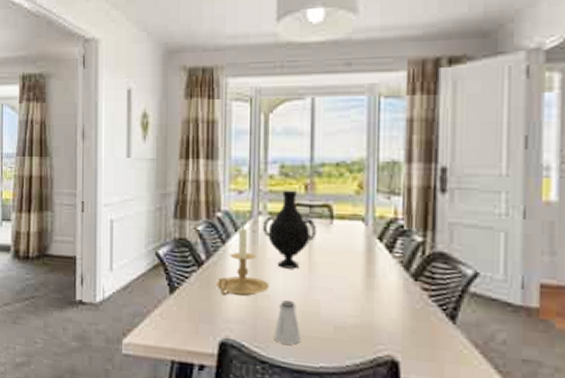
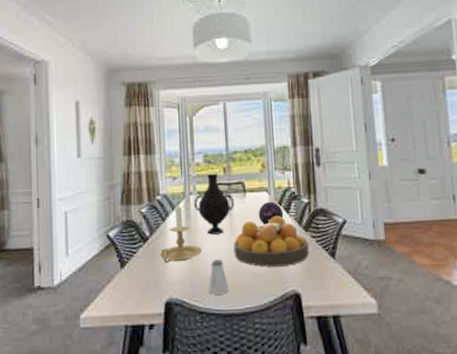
fruit bowl: none [311,254,417,323] -> present [233,215,309,267]
decorative orb: none [348,234,384,266] -> present [258,201,284,226]

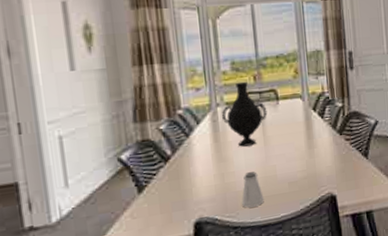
candle holder: present [160,205,203,263] -> none [185,118,234,182]
fruit bowl: present [233,215,309,267] -> none [267,121,344,174]
decorative orb: present [258,201,284,226] -> none [292,107,318,133]

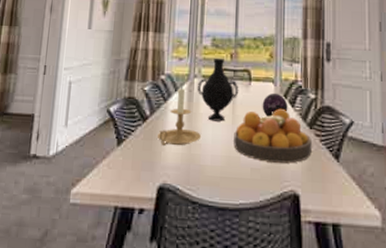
candle holder: none [185,118,234,182] -> present [158,87,202,146]
saltshaker: present [242,172,264,208] -> none [203,148,225,186]
fruit bowl: none [267,121,344,174] -> present [234,108,312,164]
decorative orb: none [292,107,318,133] -> present [262,93,288,118]

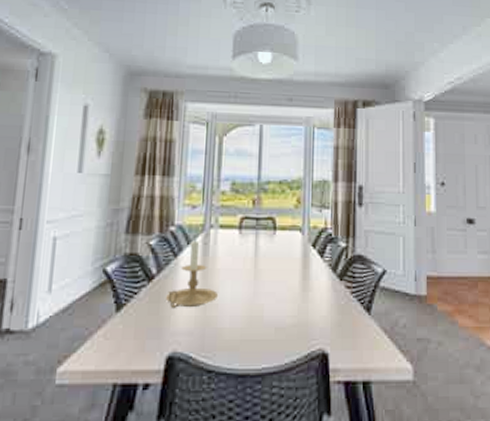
vase: present [198,57,239,122] -> none [214,204,262,277]
fruit bowl: present [234,108,312,164] -> none [256,259,342,320]
decorative orb: present [262,93,288,118] -> none [288,242,317,270]

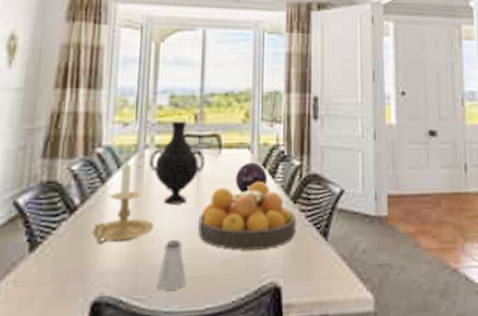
vase: none [214,204,262,277] -> present [149,120,206,205]
saltshaker: none [221,308,246,350] -> present [157,240,186,290]
fruit bowl: none [256,259,342,320] -> present [198,181,296,251]
decorative orb: none [288,242,317,270] -> present [235,162,268,194]

